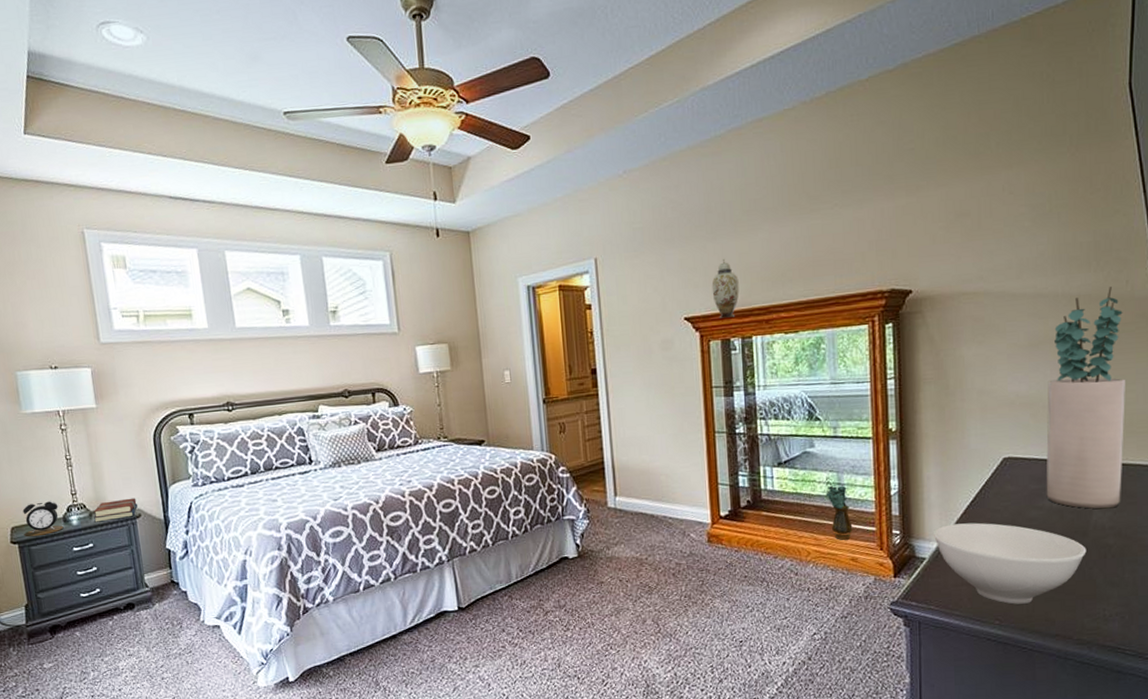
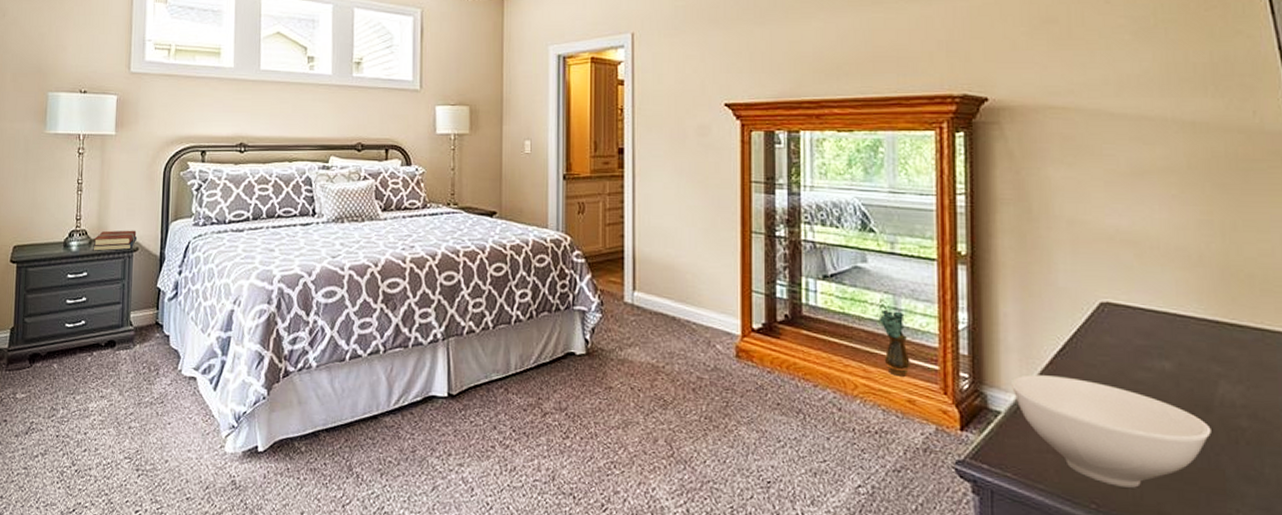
alarm clock: present [22,499,64,538] -> none [24,221,63,259]
ginger jar: present [711,258,739,319] -> none [757,45,788,108]
vase: present [1046,287,1125,509] -> none [1155,116,1258,382]

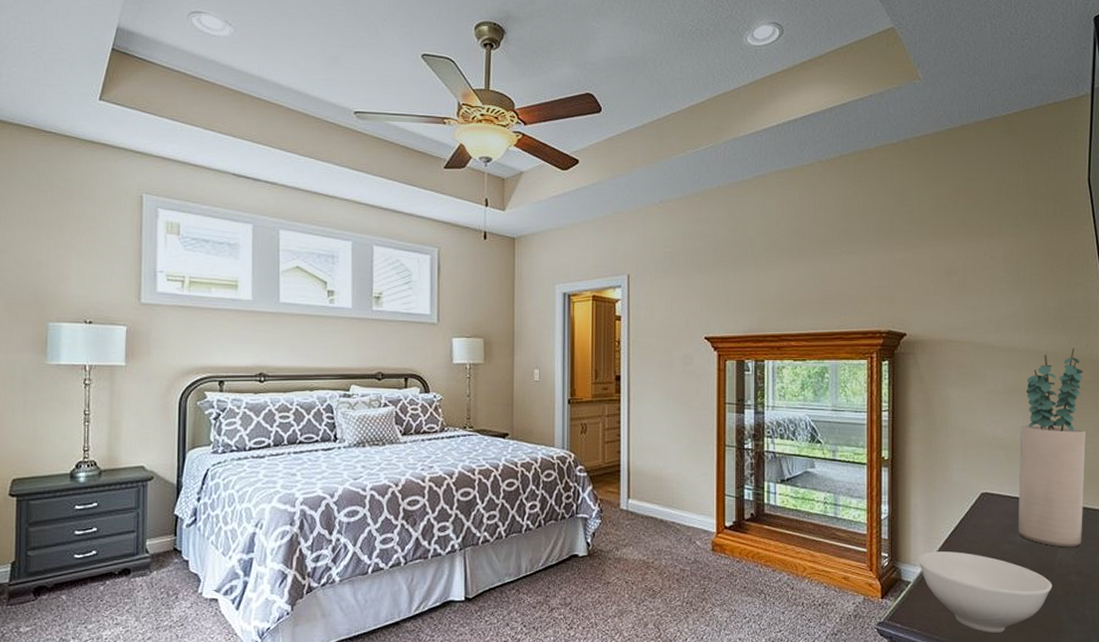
books: present [93,230,138,251] -> none [103,459,152,481]
vase: present [878,306,911,376] -> none [823,503,846,559]
vase: none [1155,116,1258,382] -> present [1018,348,1086,548]

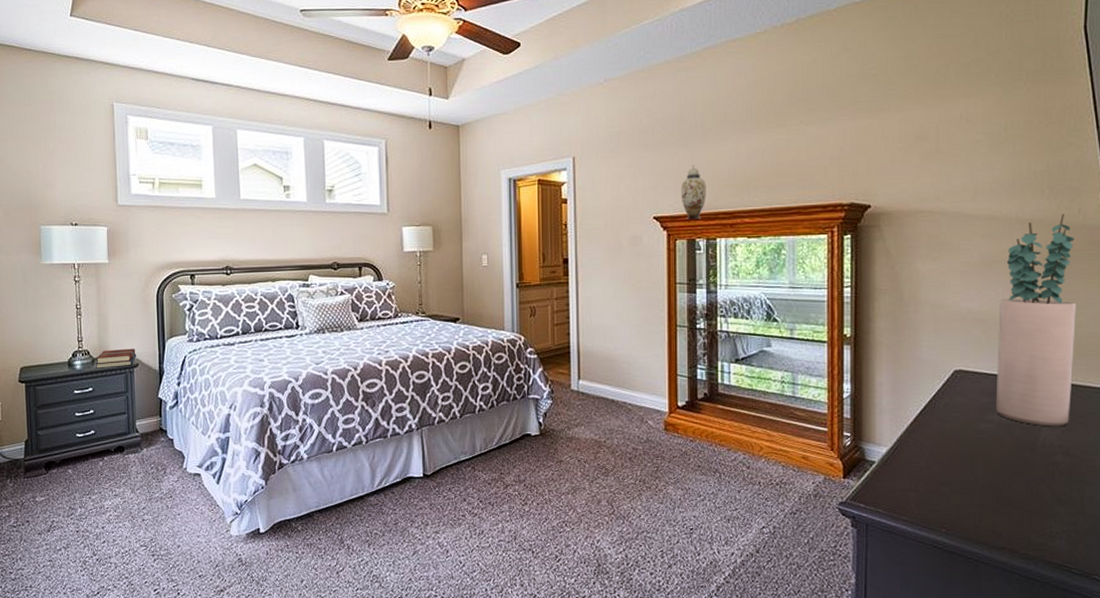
books: none [103,459,152,481] -> present [96,348,137,368]
ginger jar: none [731,287,755,341] -> present [681,164,706,220]
bowl: present [917,551,1052,633] -> none [883,431,1034,514]

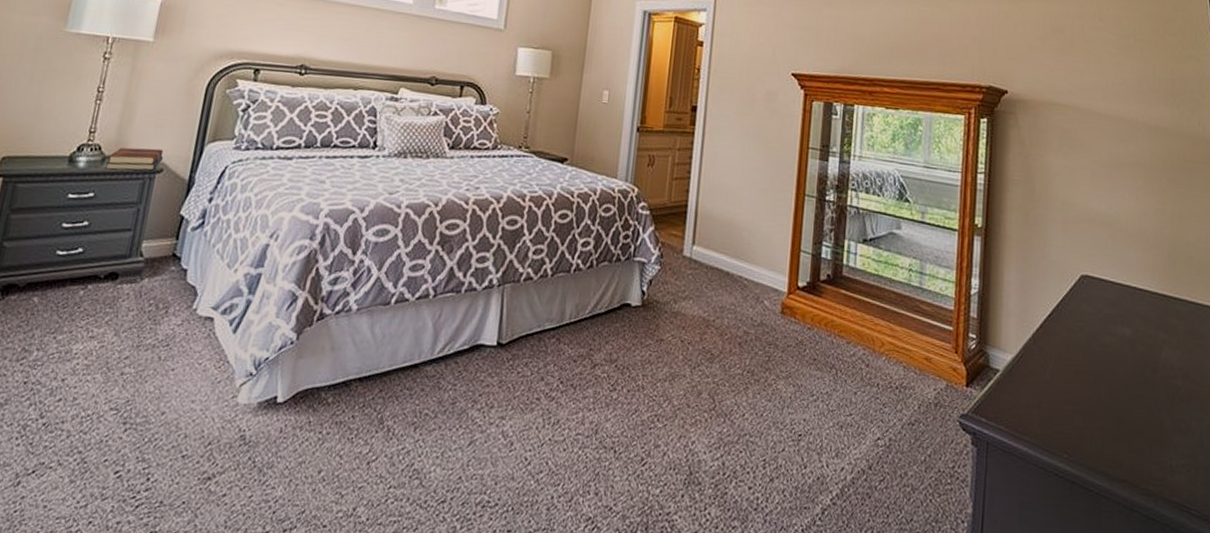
ginger jar: present [681,164,706,220] -> none [822,24,849,83]
vase: present [995,214,1076,427] -> none [1120,124,1196,348]

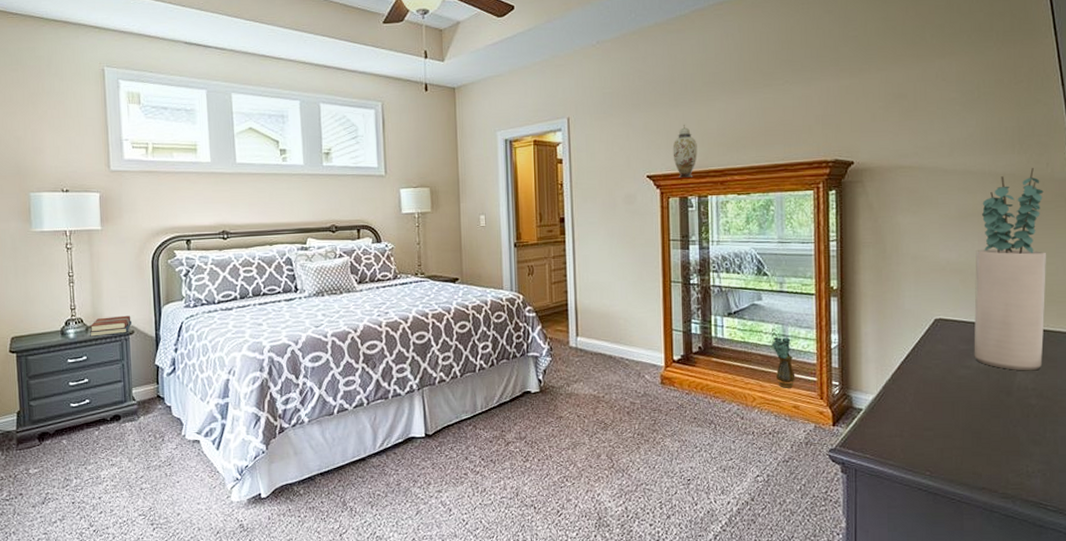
ginger jar: none [822,24,849,83] -> present [672,124,698,178]
vase: none [906,270,930,336] -> present [771,334,796,388]
vase: none [1120,124,1196,348] -> present [974,168,1046,371]

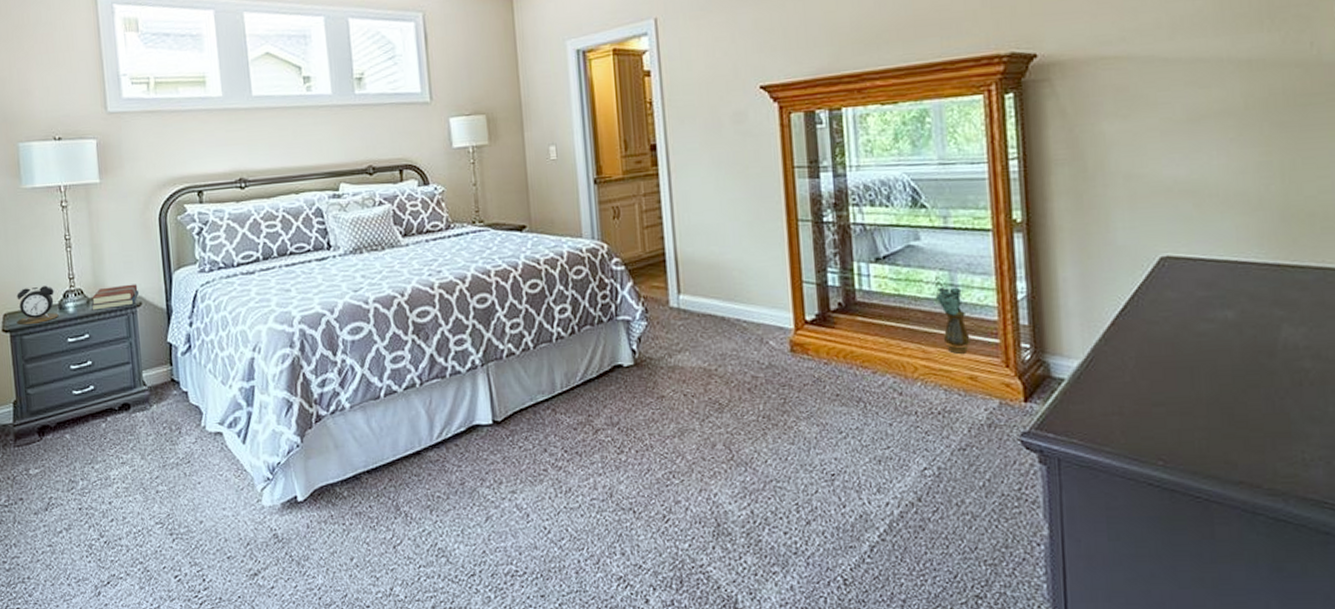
alarm clock: none [22,312,61,348] -> present [16,283,59,326]
ginger jar: present [672,124,698,178] -> none [792,17,826,87]
vase: present [974,168,1046,371] -> none [1214,50,1319,324]

